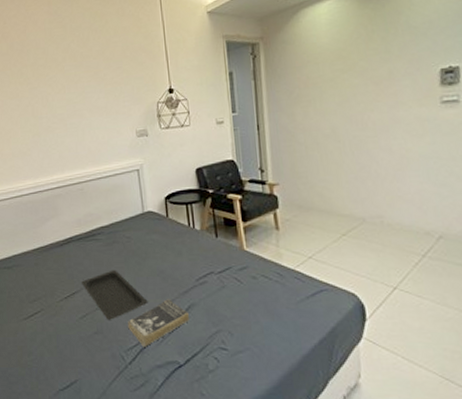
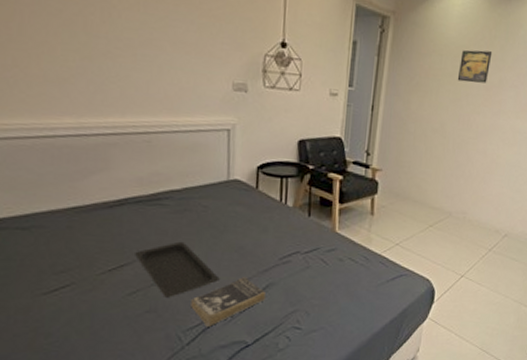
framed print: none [338,46,375,84] -> present [457,50,493,84]

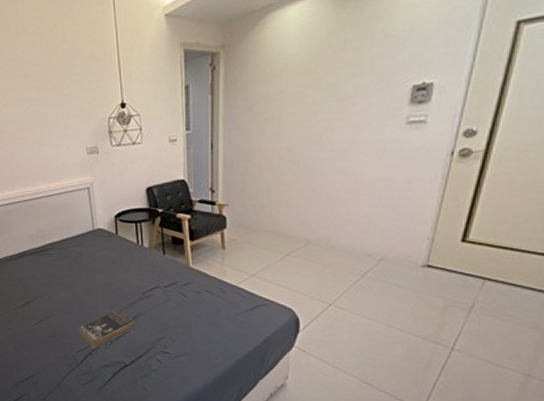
serving tray: present [135,241,220,297] -> none [36,282,98,326]
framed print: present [457,50,493,84] -> none [302,58,344,100]

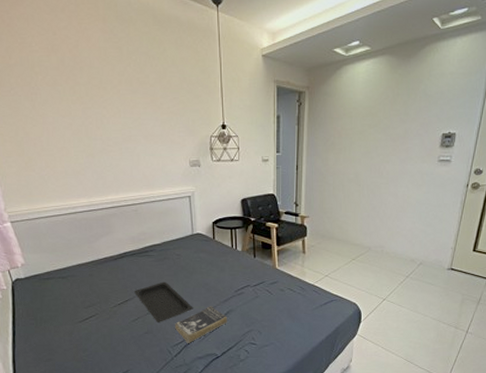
serving tray: none [36,282,98,326] -> present [134,281,193,322]

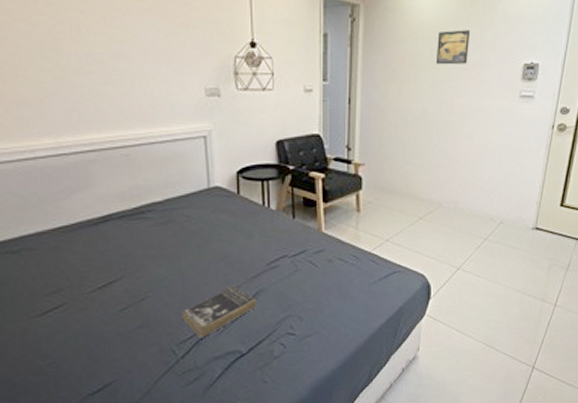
serving tray: present [134,281,193,322] -> none [123,253,209,311]
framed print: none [366,108,396,137] -> present [435,30,471,65]

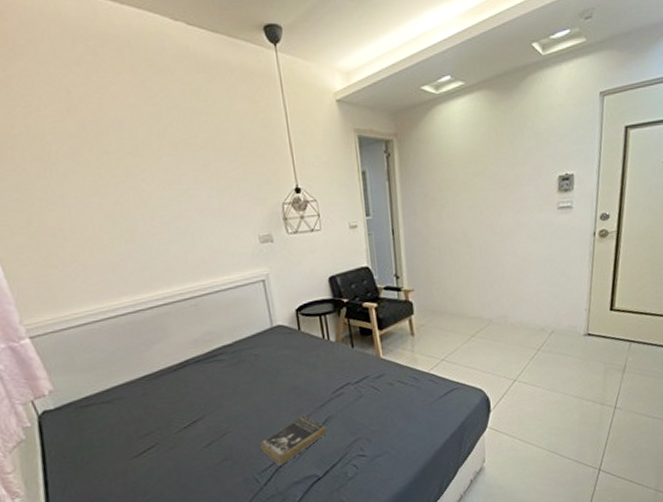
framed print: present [435,30,471,65] -> none [470,150,503,187]

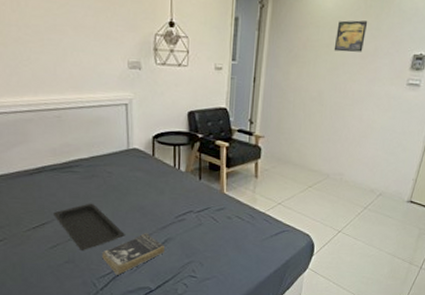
serving tray: none [204,391,282,445] -> present [54,203,125,250]
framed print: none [470,150,503,187] -> present [334,20,368,52]

